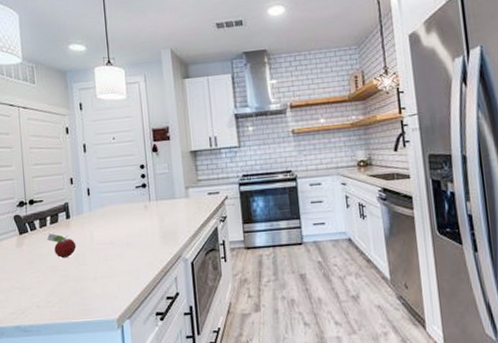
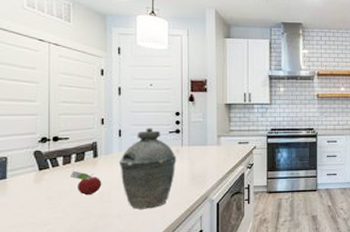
kettle: none [89,184,146,272] -> present [118,128,177,210]

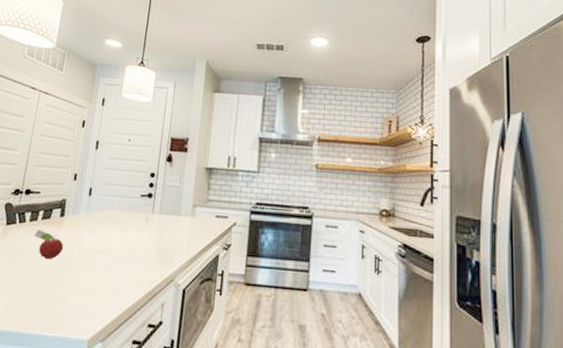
kettle: present [118,128,177,210] -> none [83,188,145,286]

